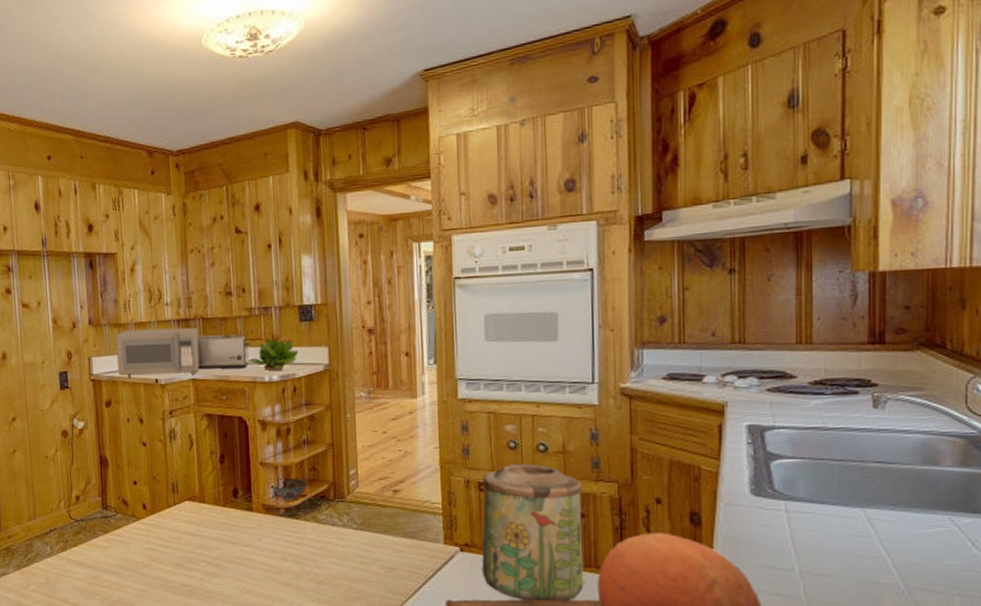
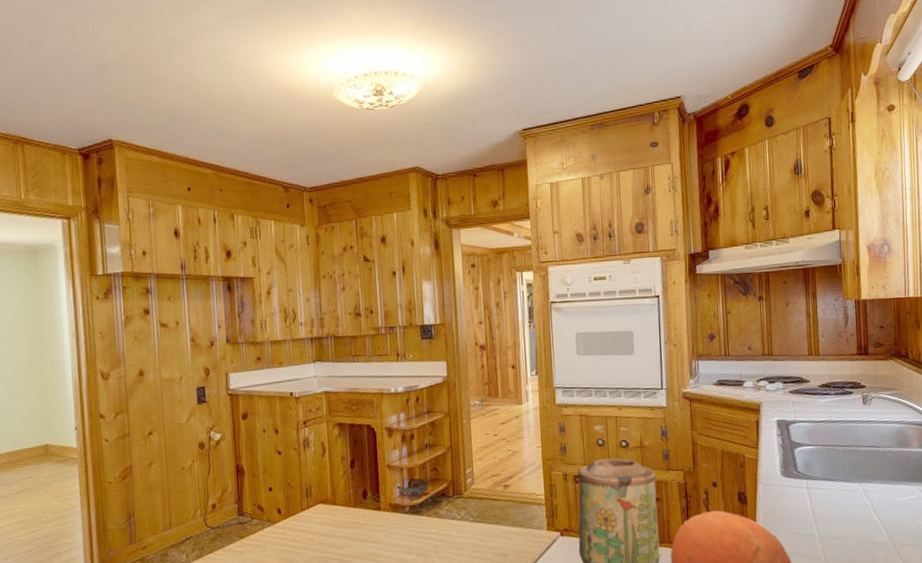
microwave: present [116,327,200,379] -> none [253,344,332,393]
toaster: present [197,334,250,370] -> none [329,350,378,383]
potted flower: present [247,333,298,372] -> none [375,350,420,384]

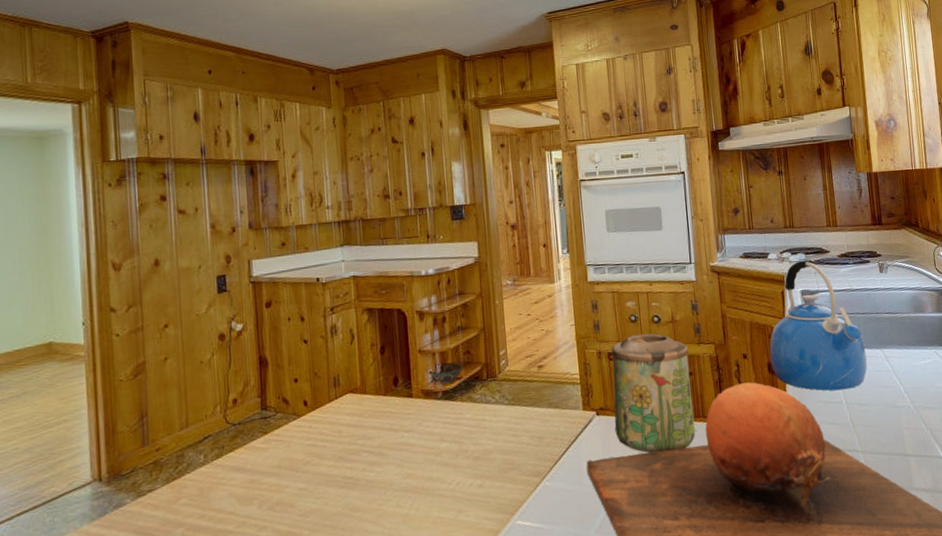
kettle: none [740,388,845,523] -> present [769,259,868,391]

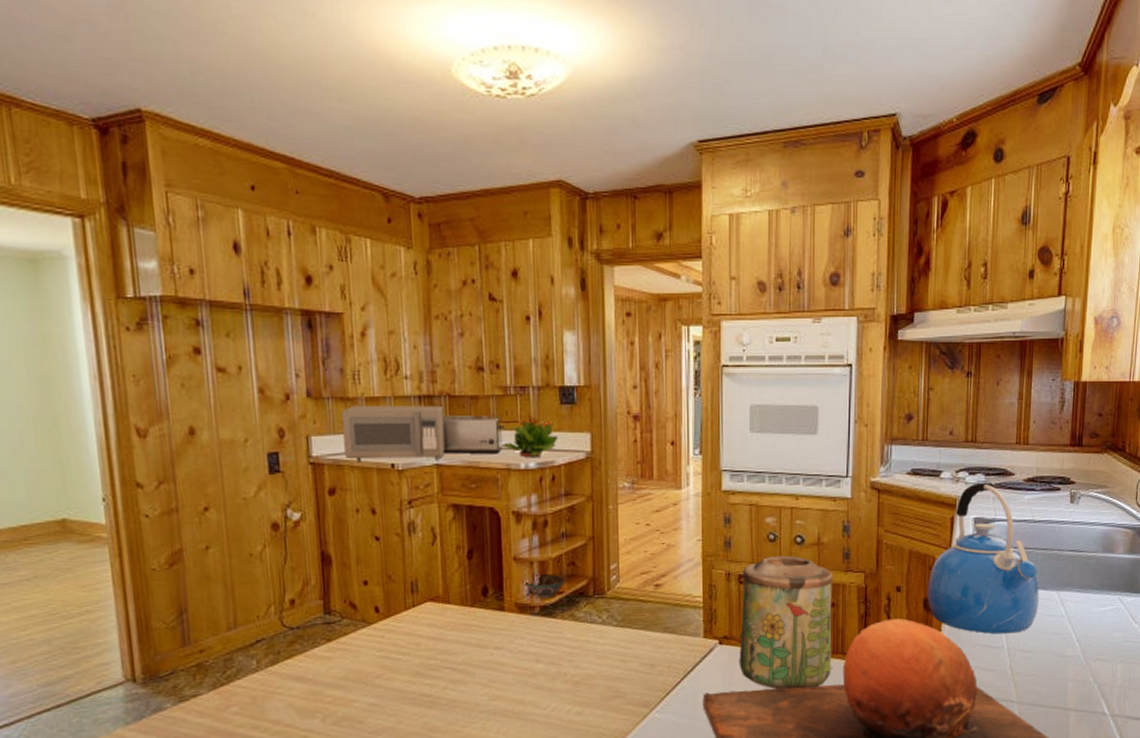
microwave: none [277,228,361,279] -> present [342,405,446,463]
toaster: none [357,232,408,267] -> present [442,414,505,455]
potted flower: none [405,231,451,266] -> present [500,416,557,458]

